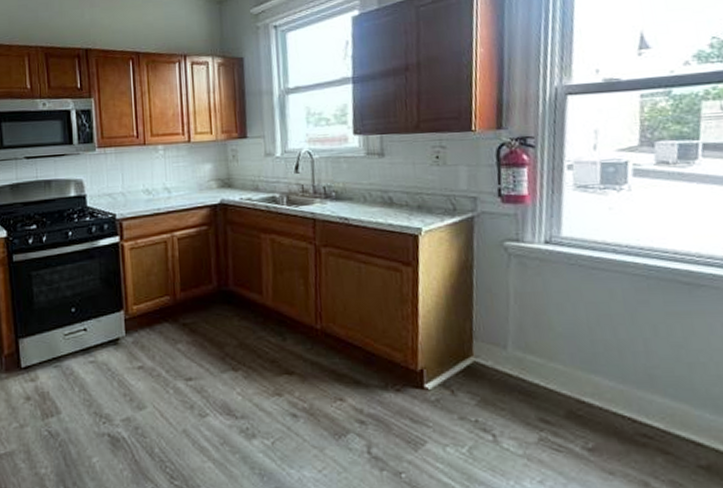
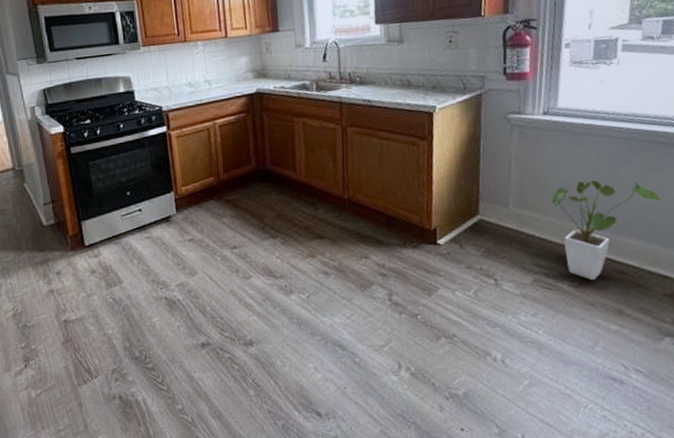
house plant: none [558,323,689,444] -> present [552,180,661,281]

